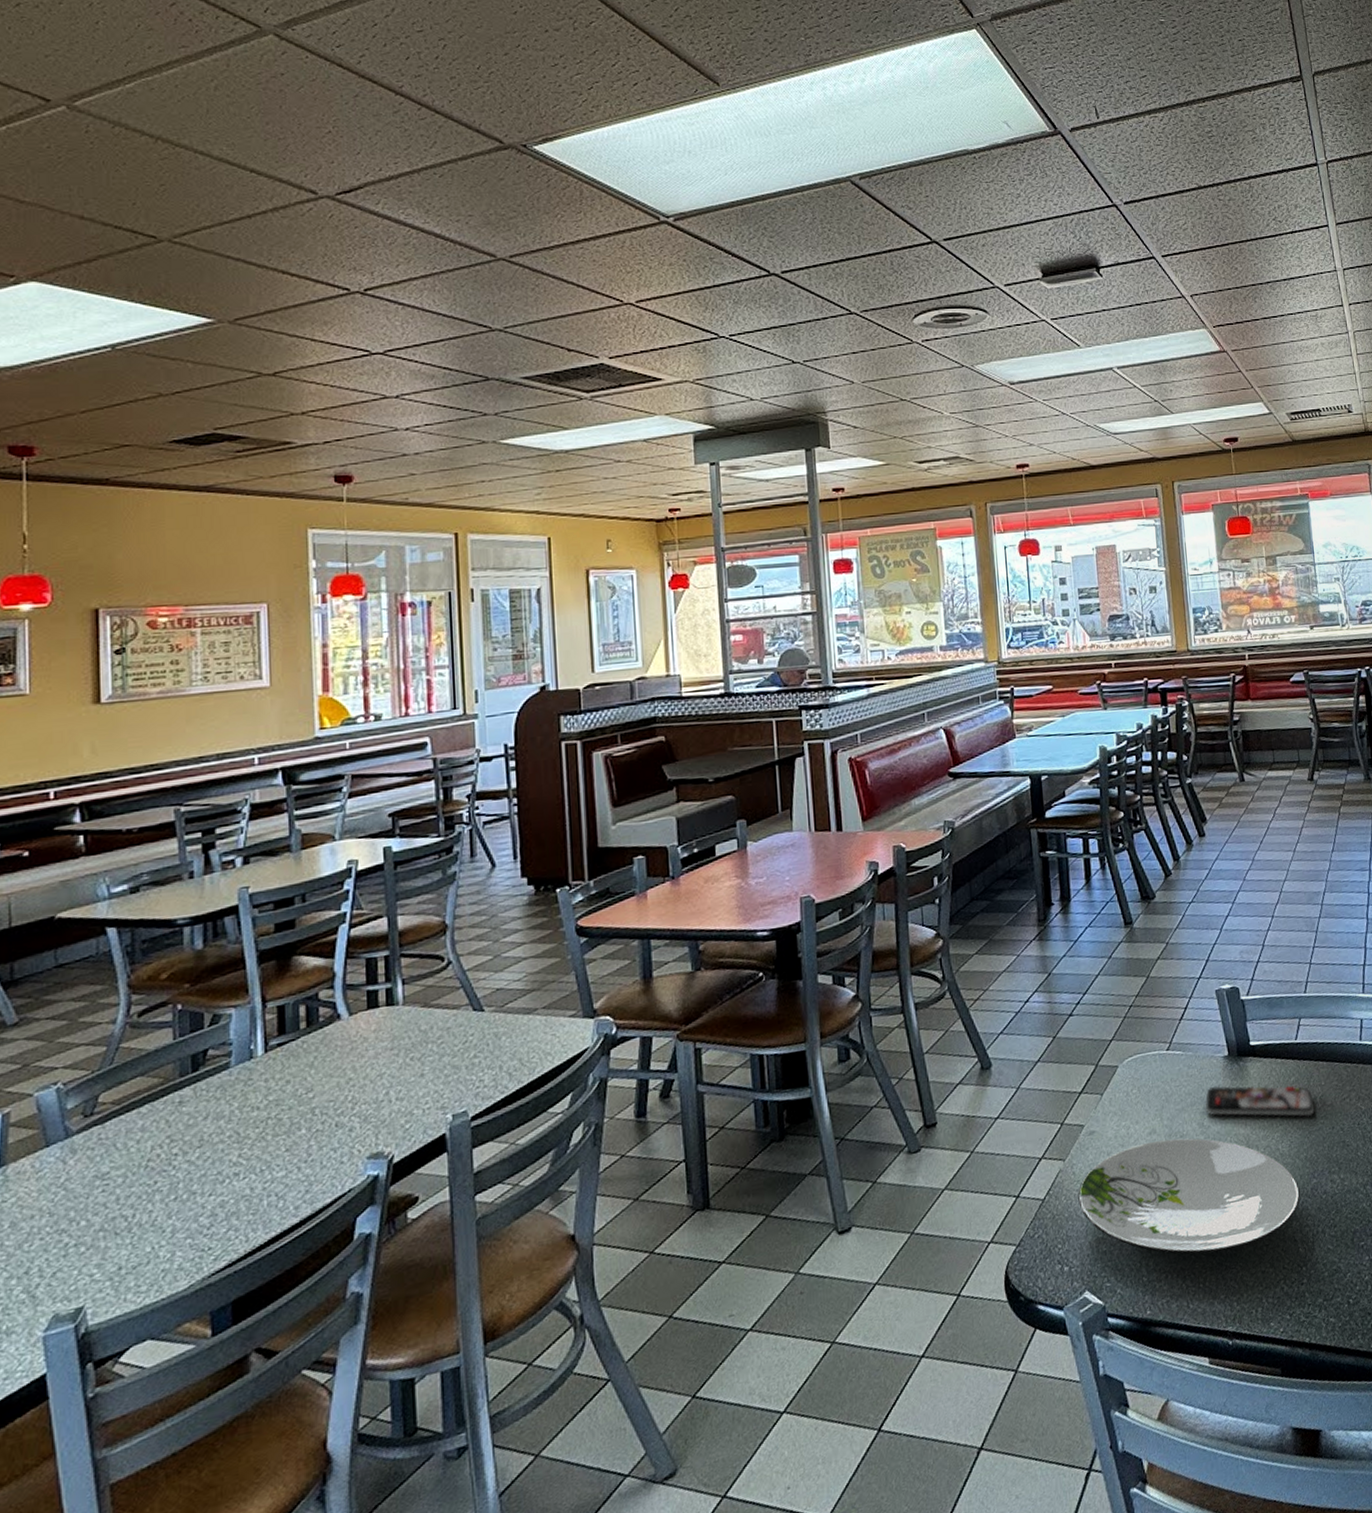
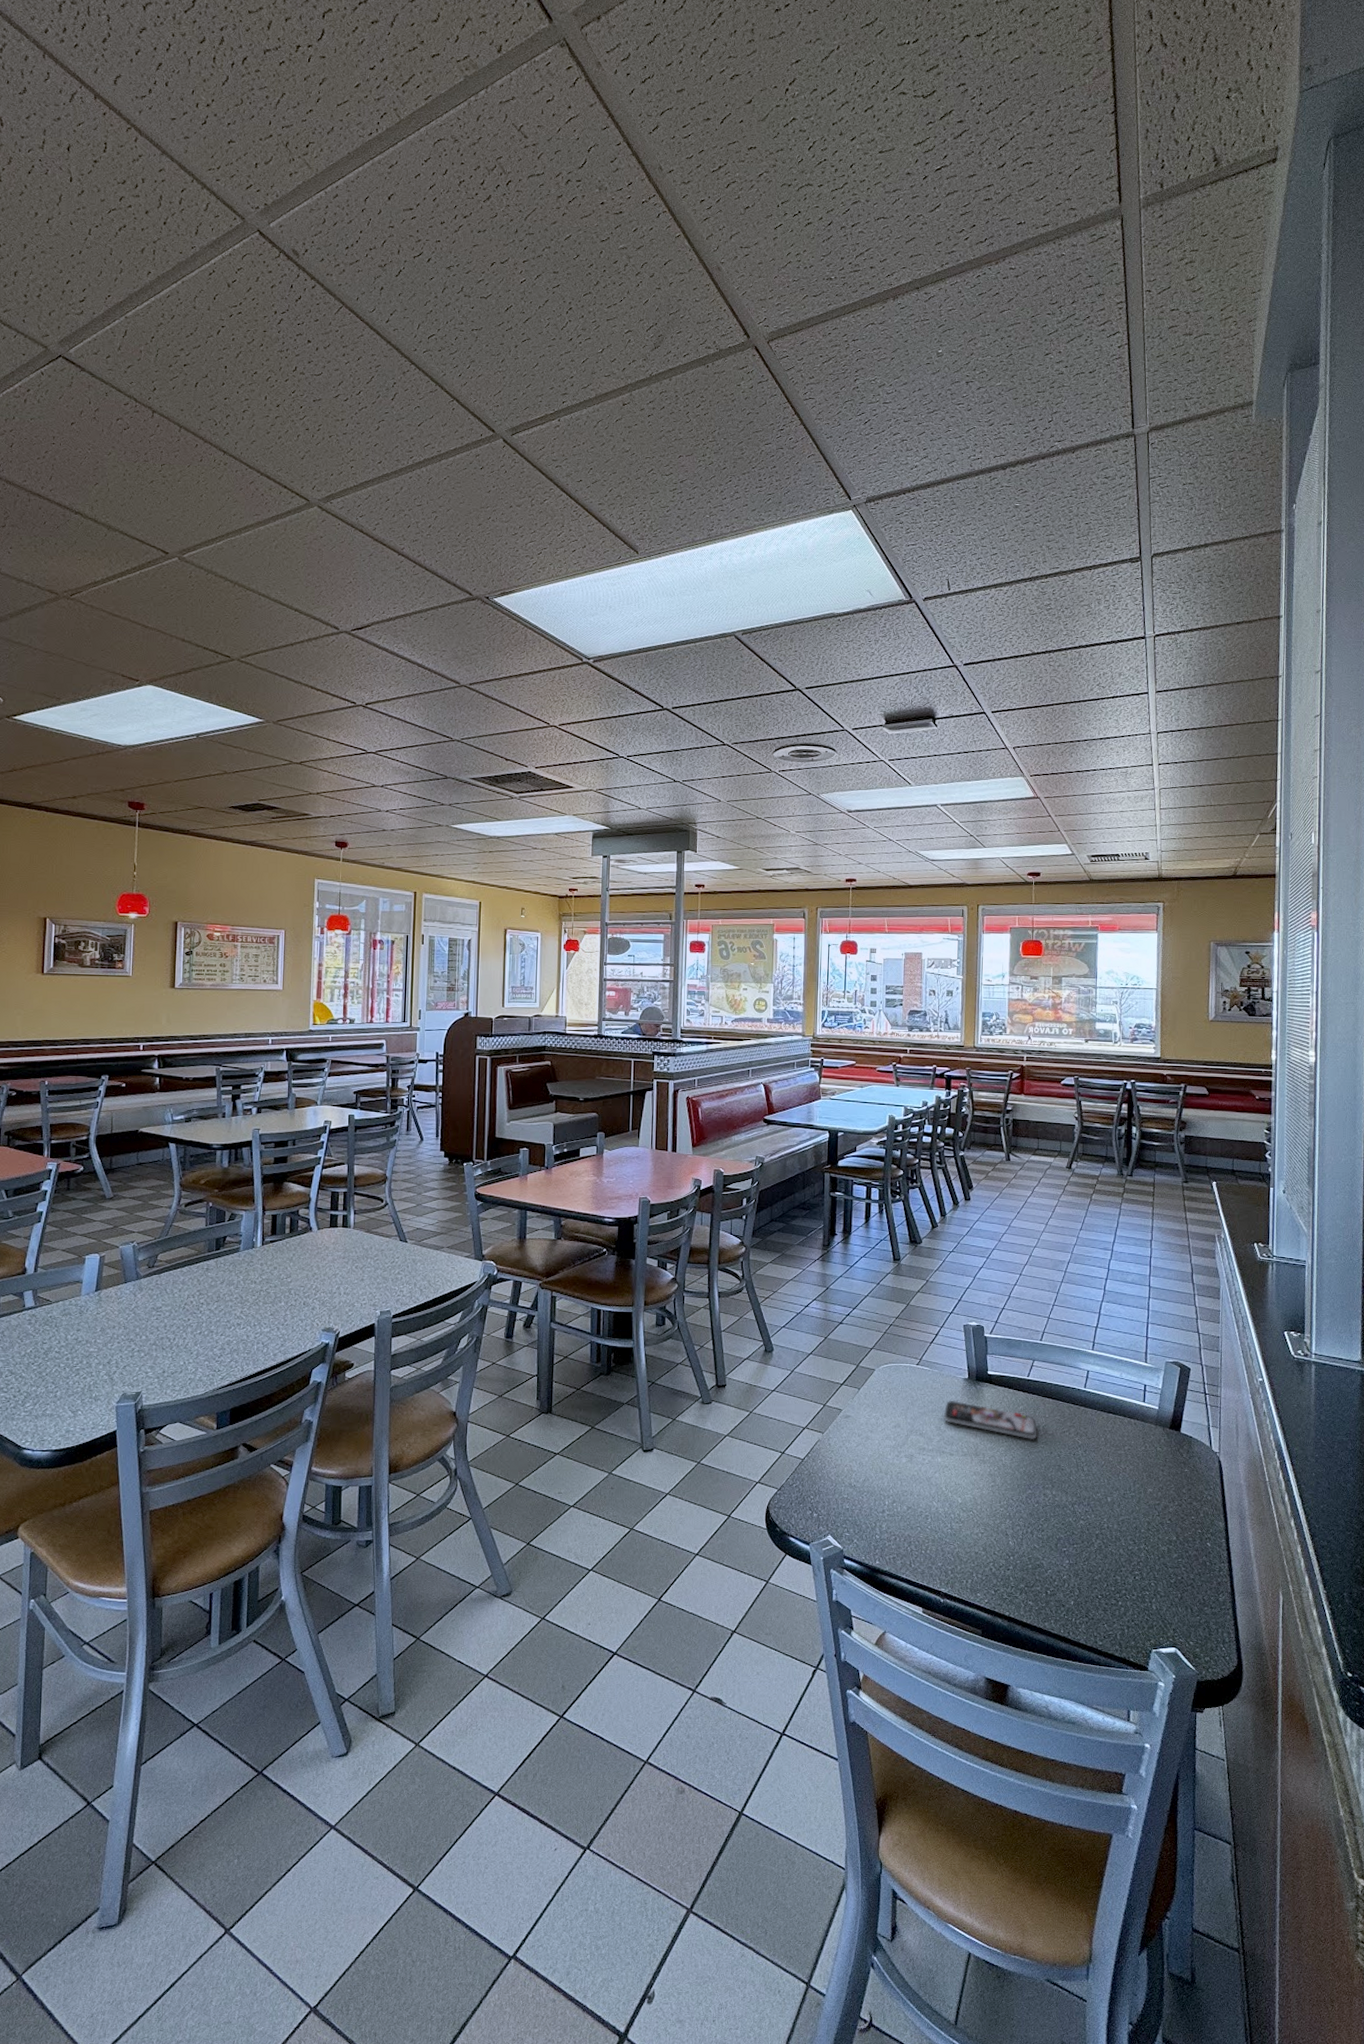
plate: present [1078,1138,1300,1255] -> none [831,1434,1016,1530]

